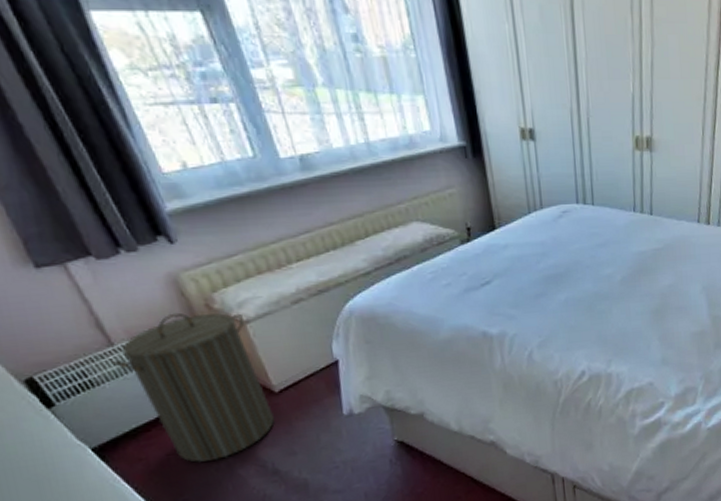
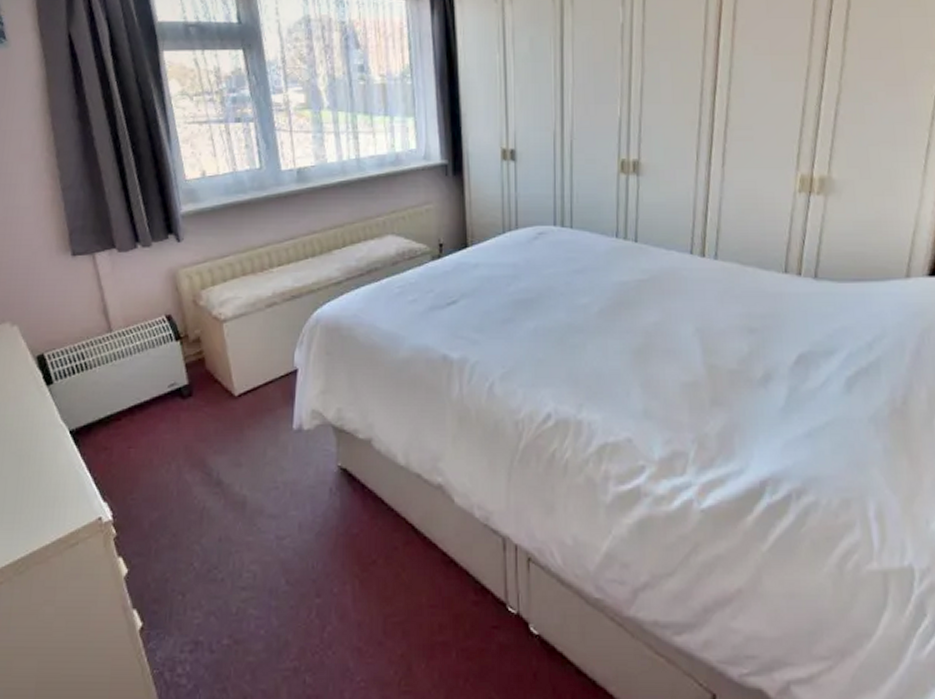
laundry hamper: present [113,312,275,463] -> none [107,306,229,460]

